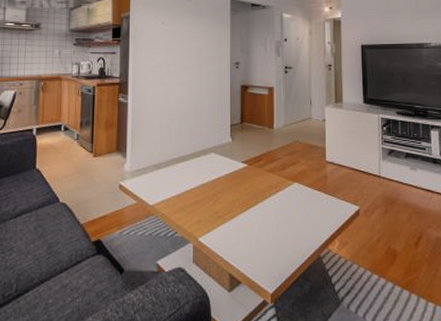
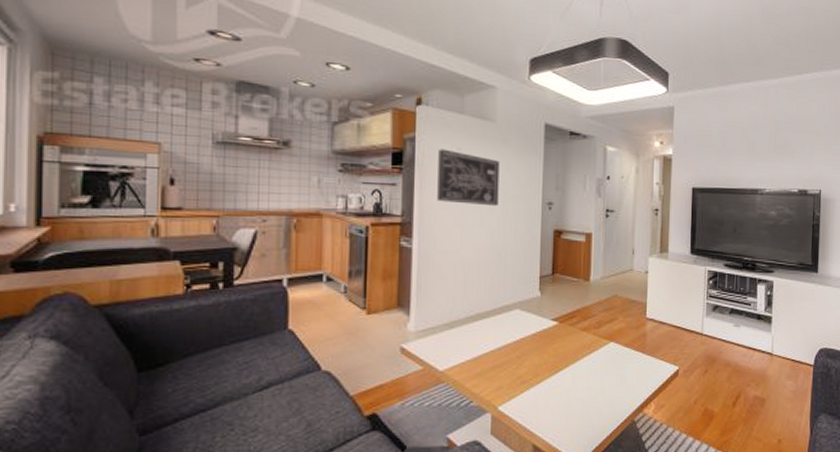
wall art: none [147,23,195,68] -> present [437,148,500,207]

